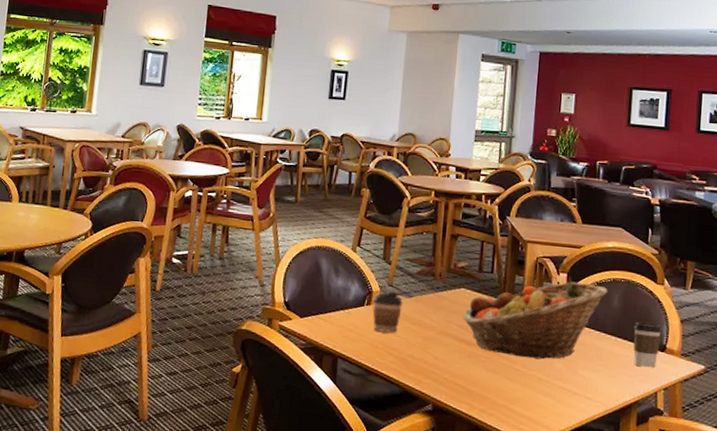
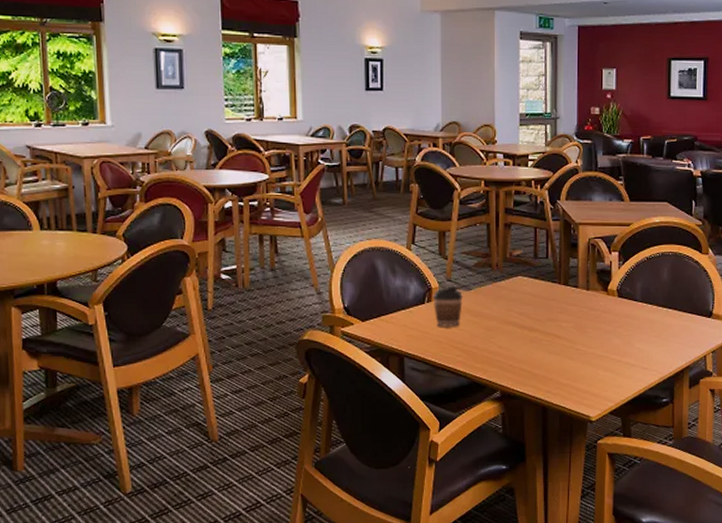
fruit basket: present [463,281,608,360] -> none [522,259,657,337]
coffee cup: present [633,321,663,368] -> none [682,291,709,334]

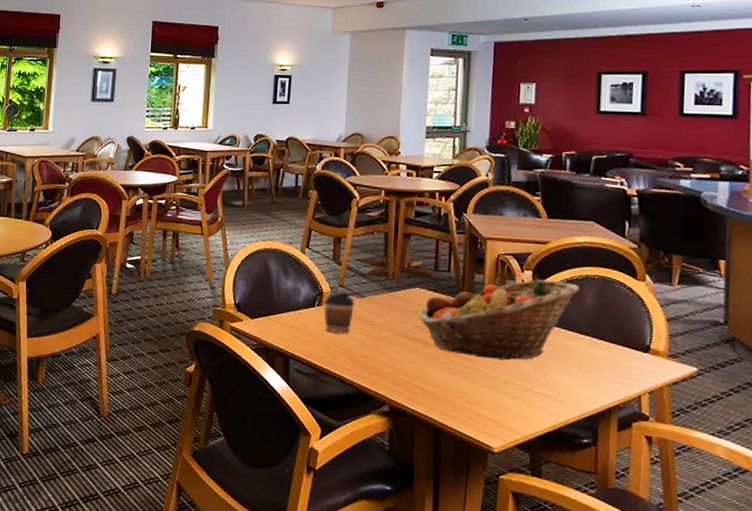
fruit basket: none [522,259,657,337] -> present [419,279,580,361]

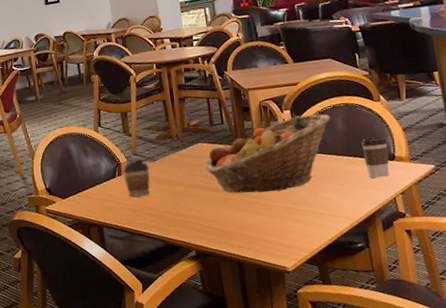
coffee cup: none [611,320,645,370] -> present [361,137,389,179]

